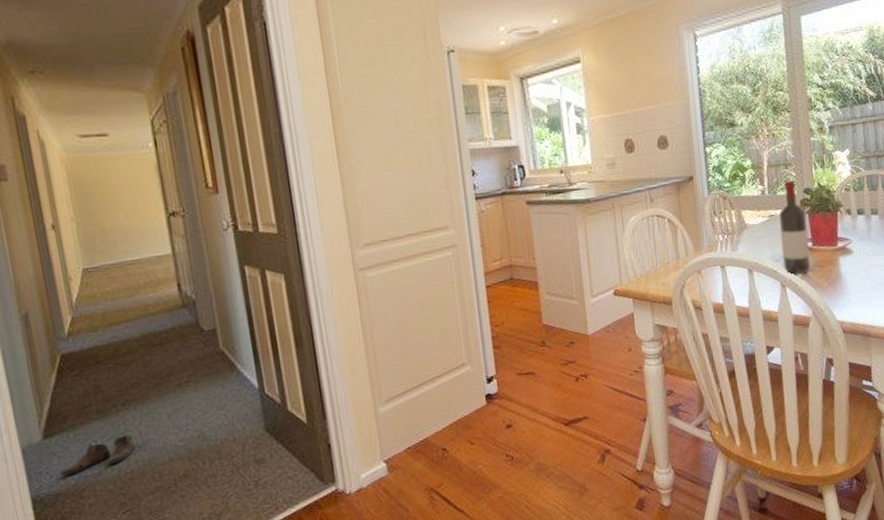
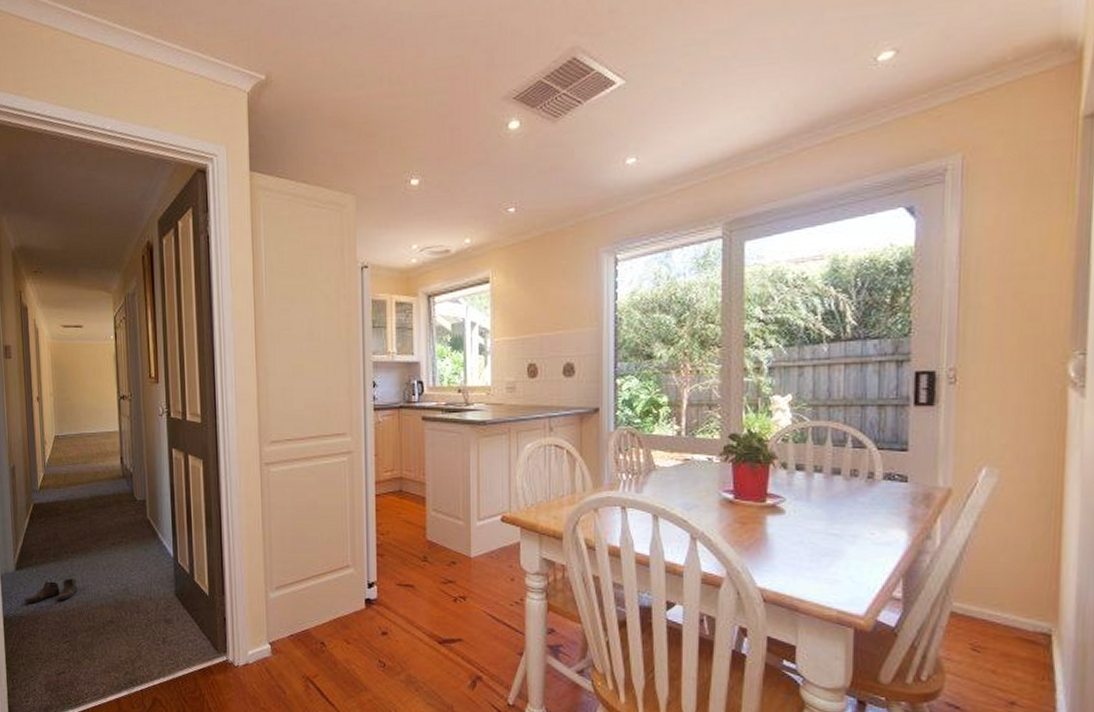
wine bottle: present [778,180,811,275] -> none [695,423,730,528]

